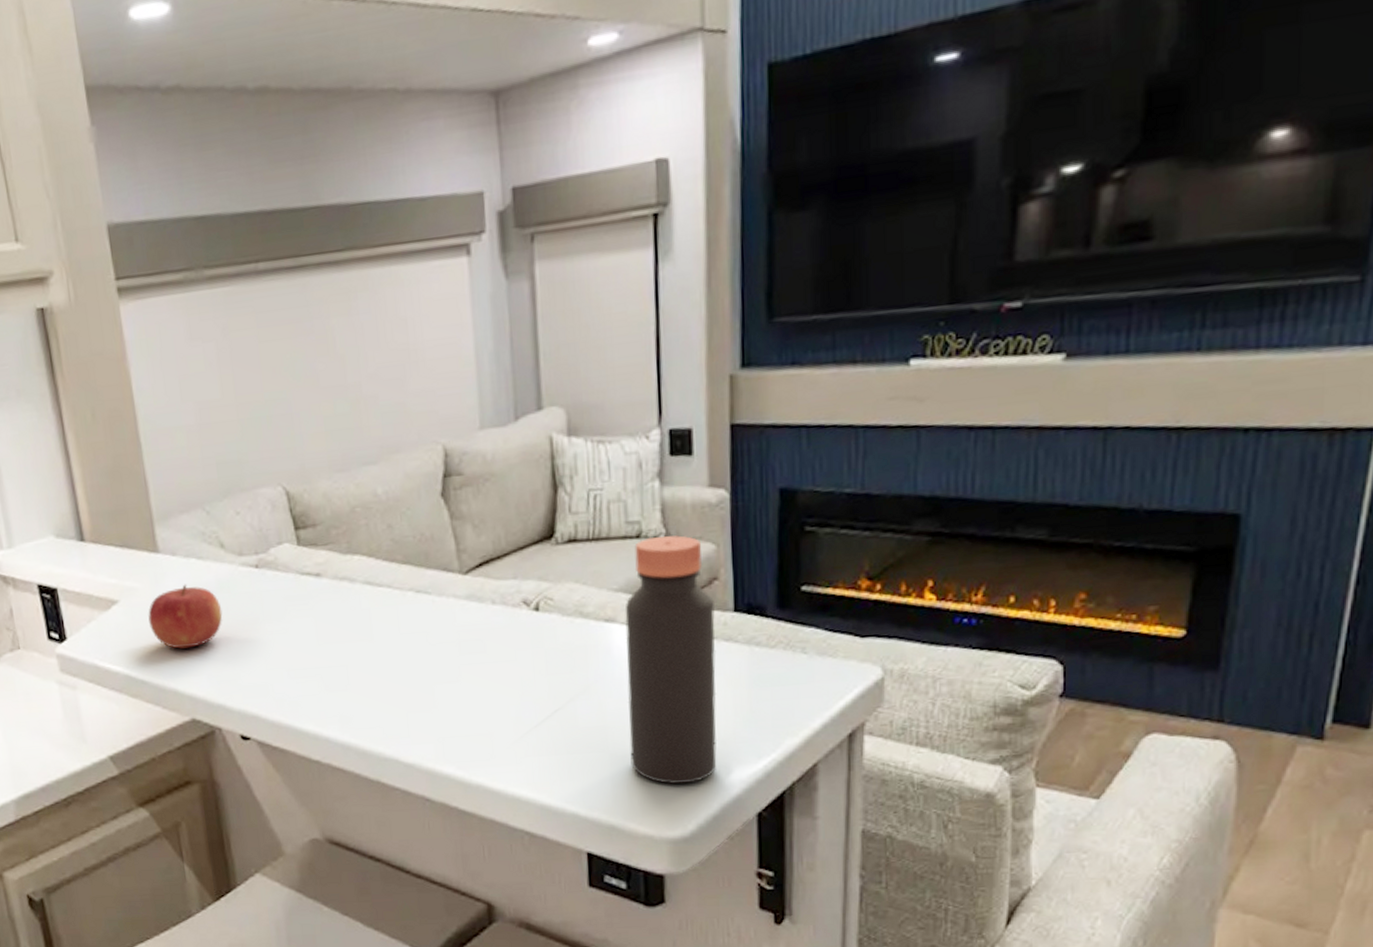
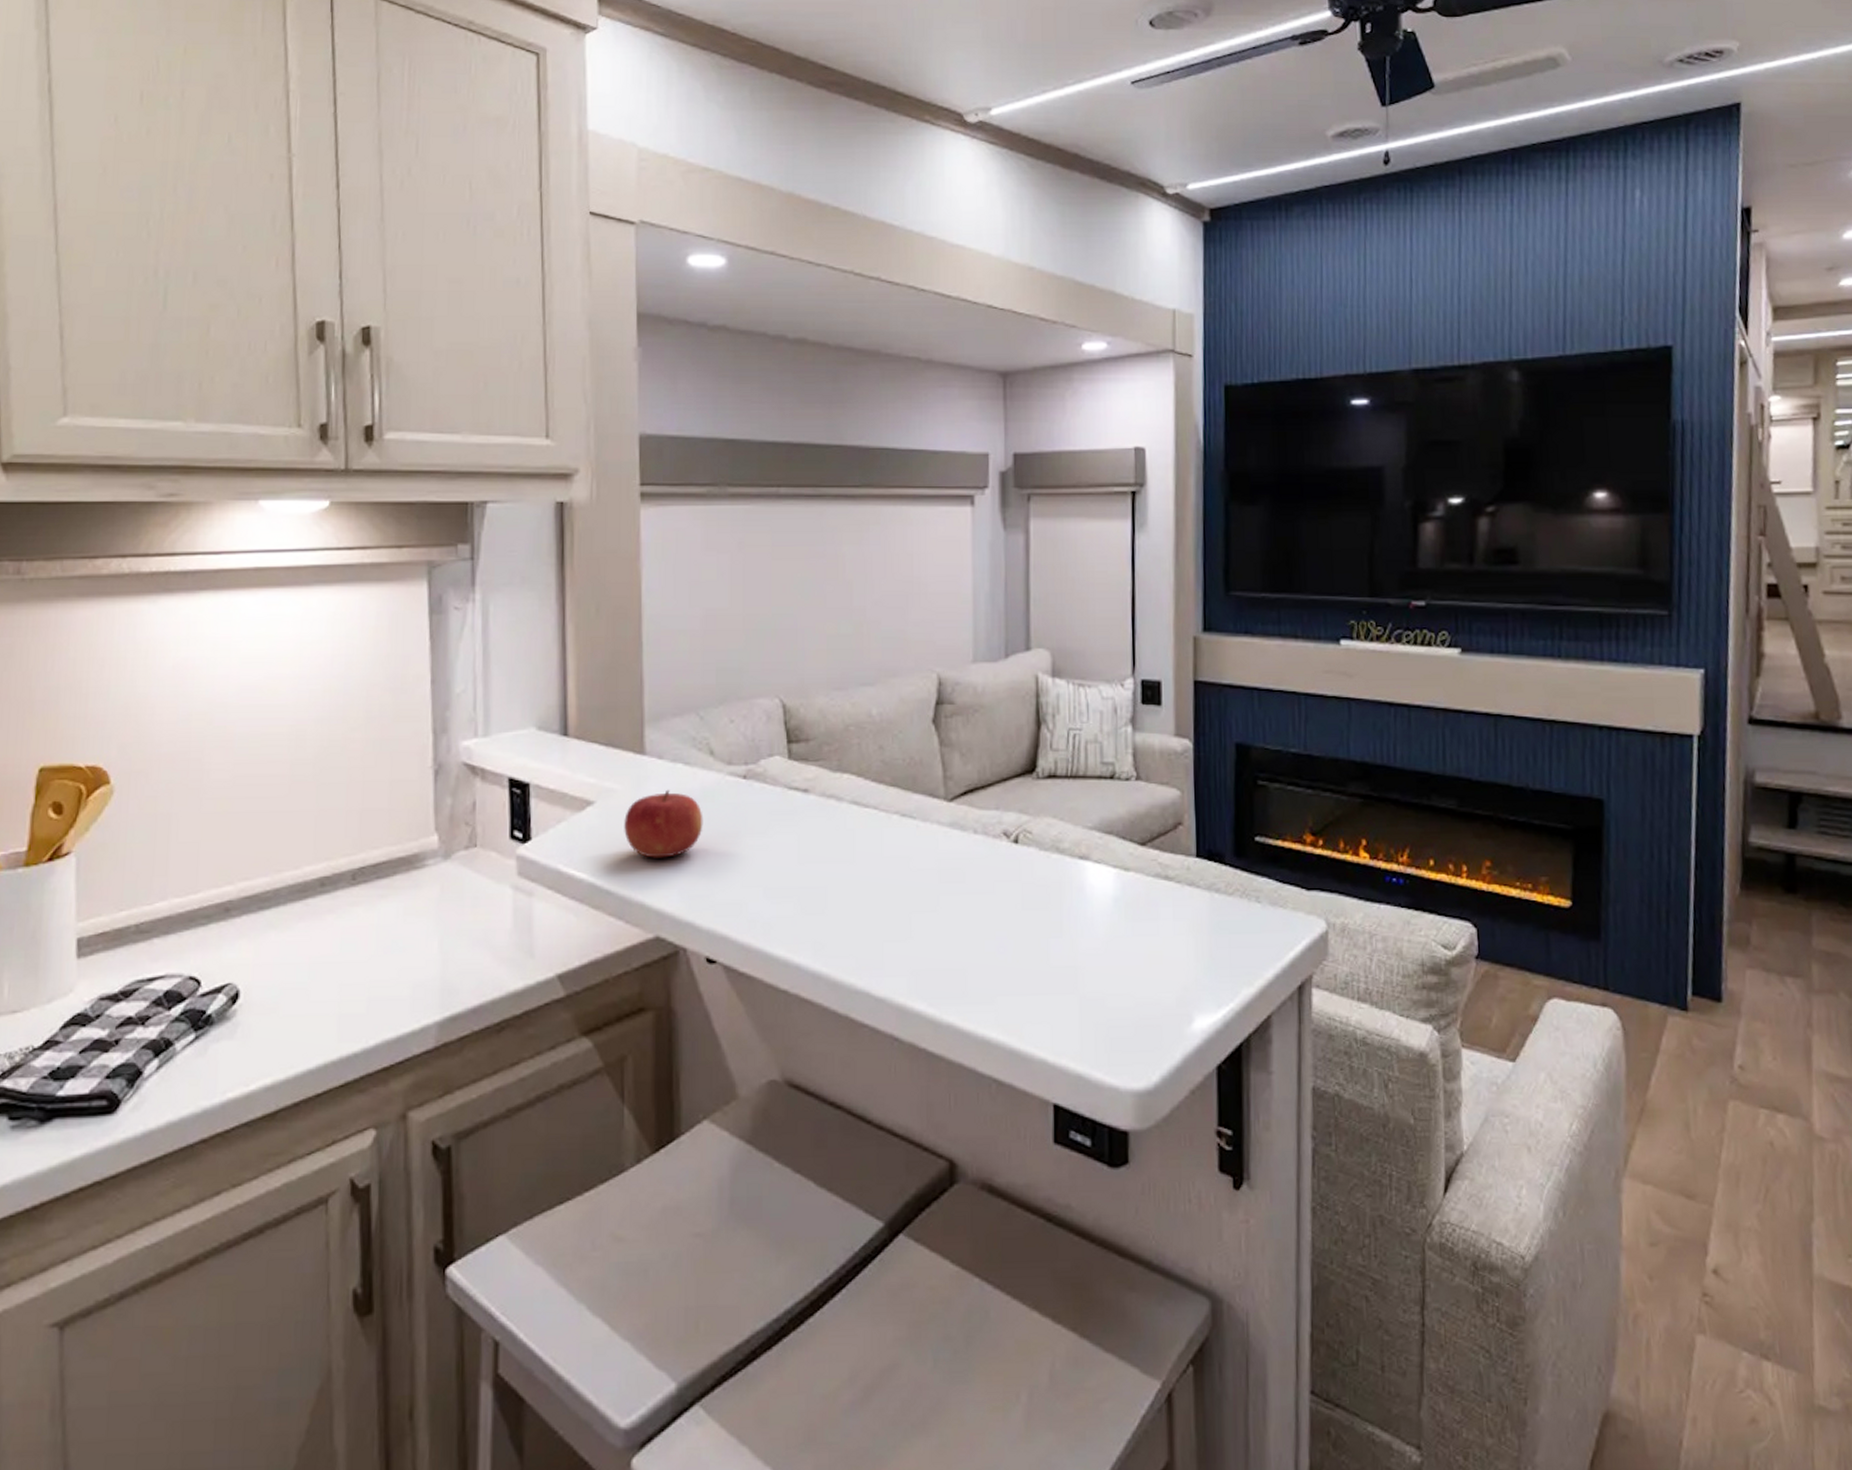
bottle: present [625,535,717,785] -> none [1097,779,1180,1032]

